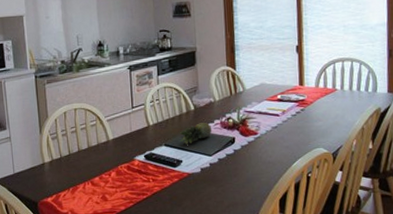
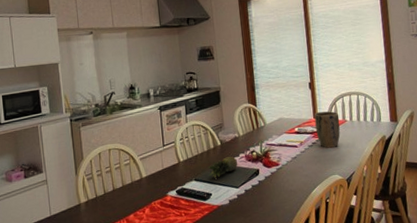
plant pot: none [300,78,329,119] -> present [314,111,340,148]

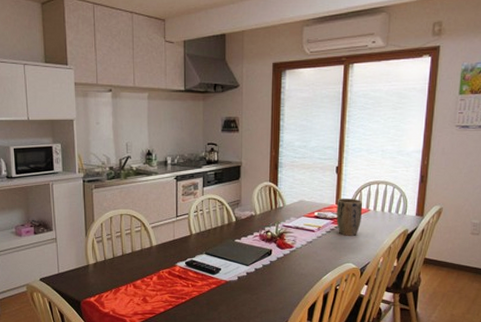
fruit: present [208,156,238,178] -> none [220,234,251,254]

